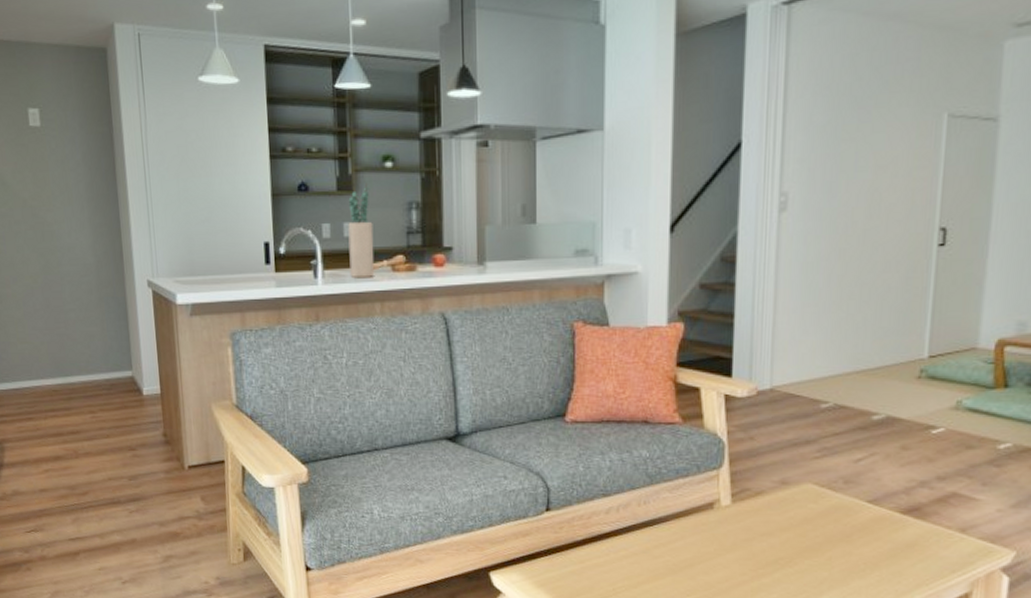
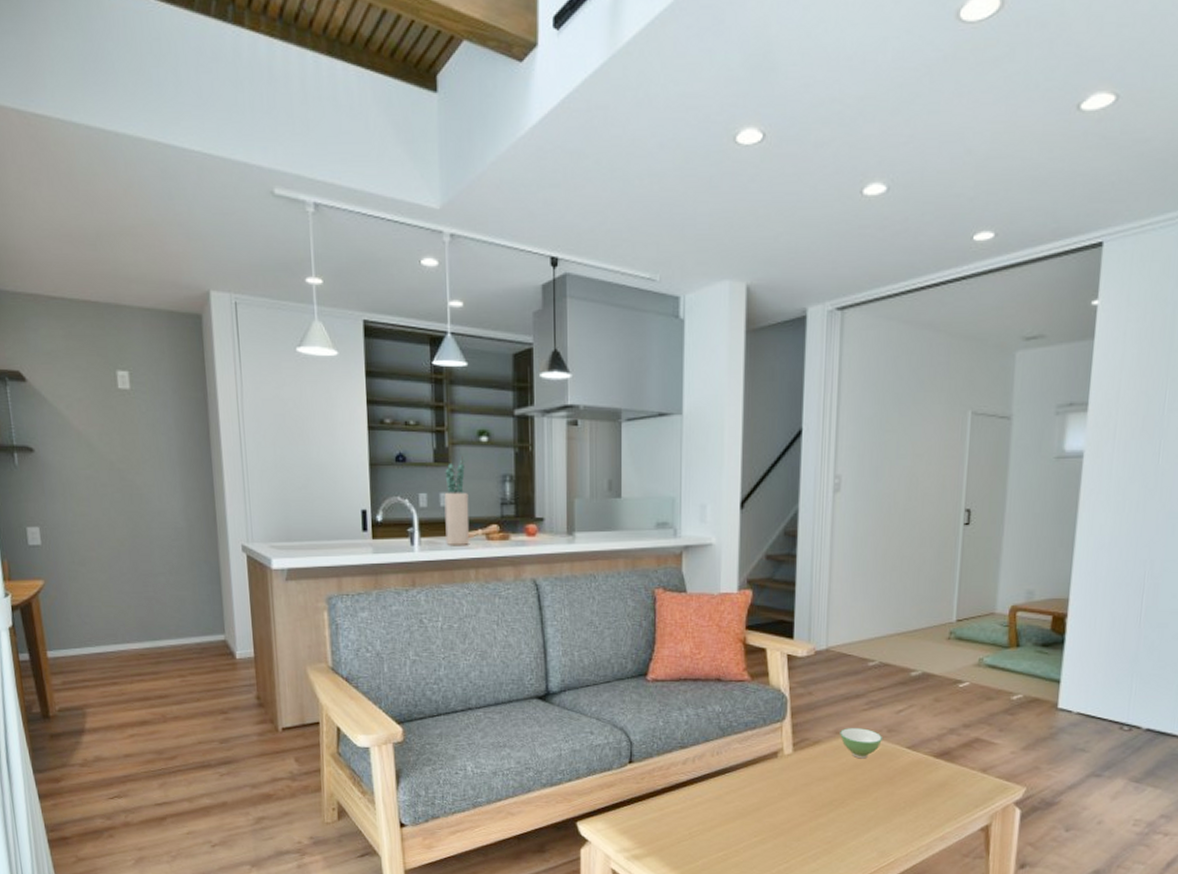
bowl: none [787,478,839,513] -> present [840,728,884,759]

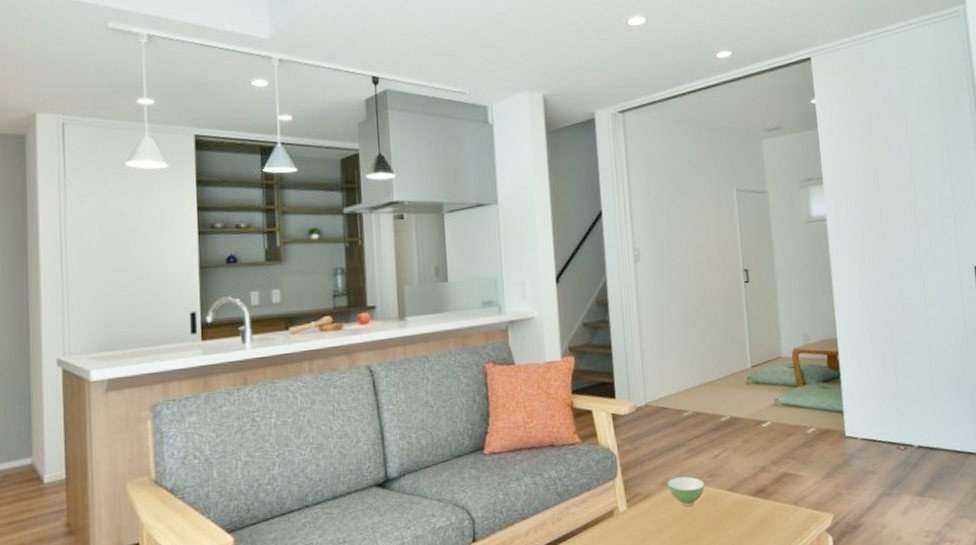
vase: present [444,456,470,546] -> none [276,254,303,341]

